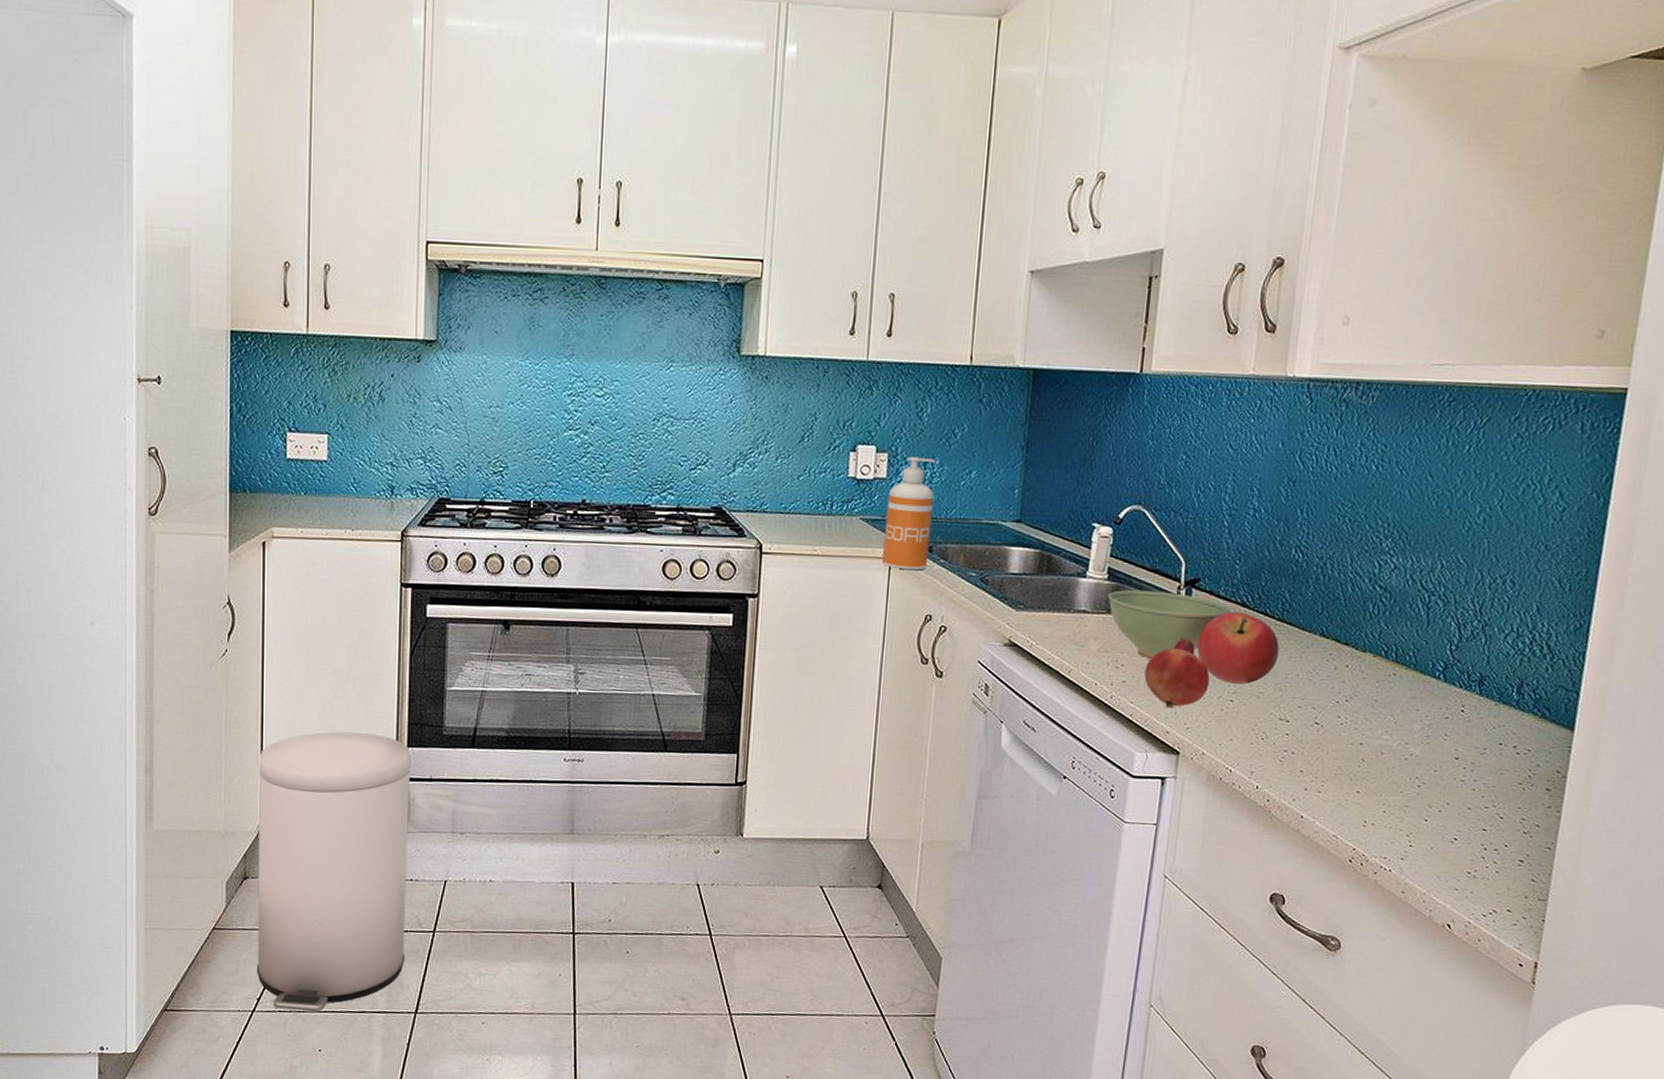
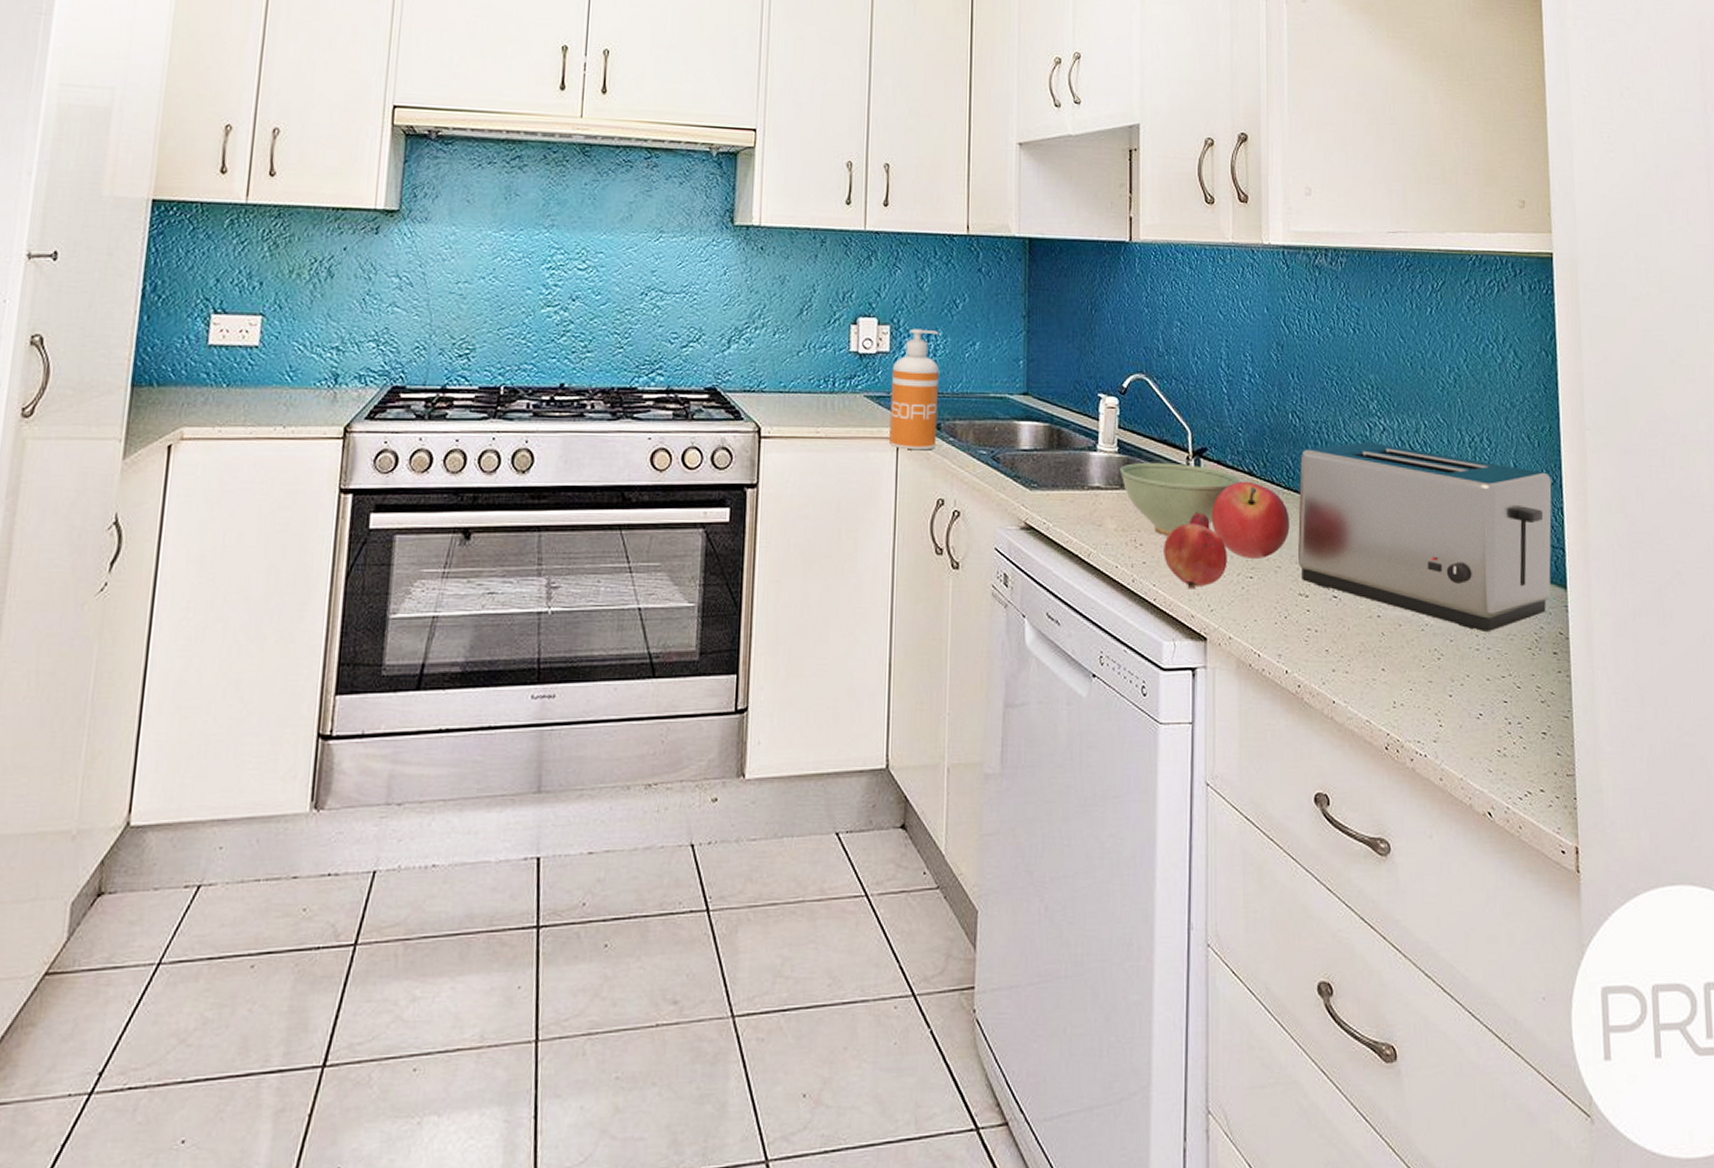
pedal bin: present [257,731,412,1012] -> none [102,681,340,1086]
toaster: none [1283,578,1578,765] -> present [1298,441,1552,631]

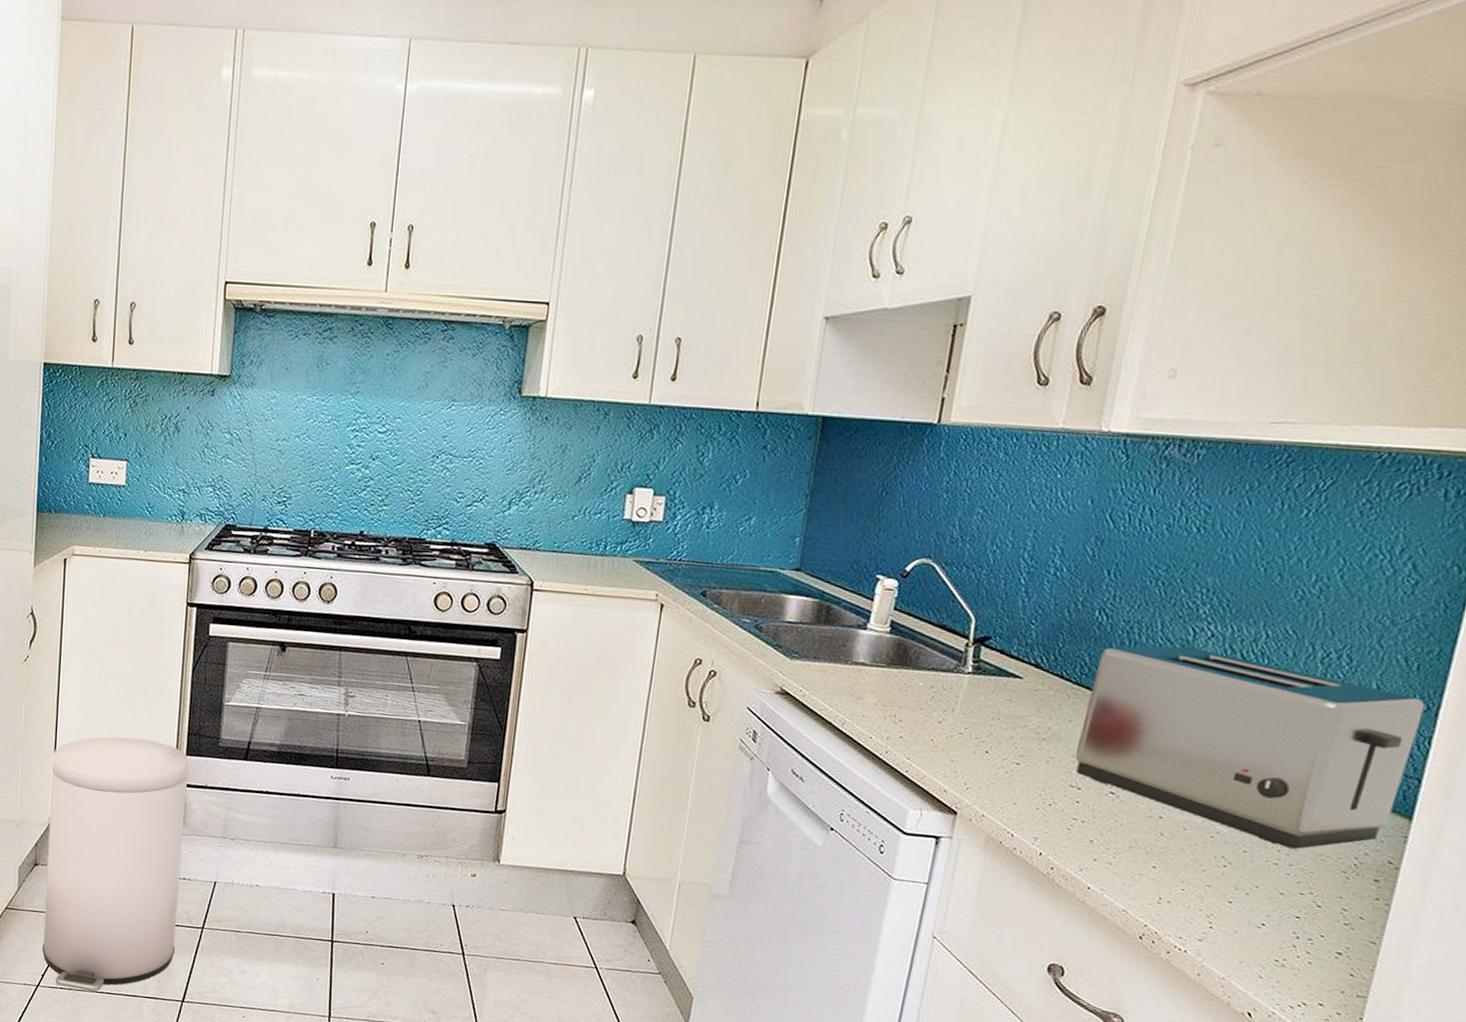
pedal bin: none [102,681,340,1086] -> present [43,736,190,993]
soap dispenser: present [889,328,940,451] -> none [653,501,715,615]
bowl: present [1119,462,1240,537] -> none [888,644,1023,717]
fruit: present [1164,511,1227,588] -> none [923,695,996,767]
fruit: present [1211,481,1290,560] -> none [982,672,1075,748]

